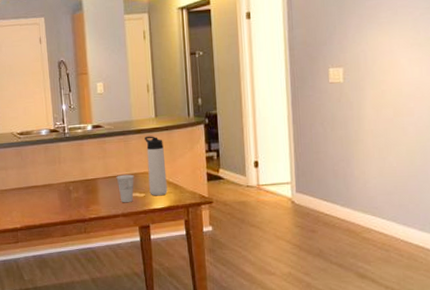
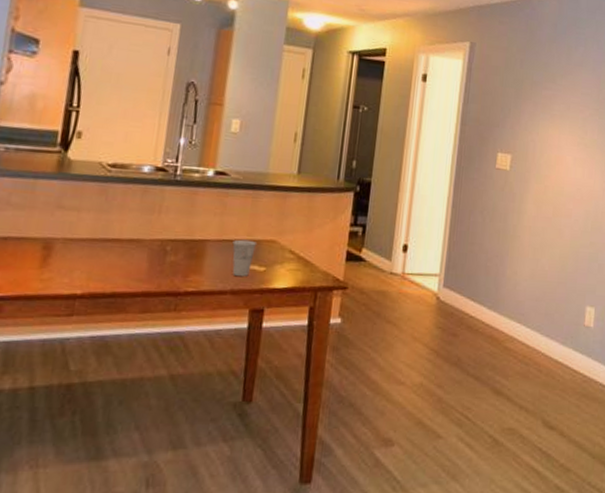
thermos bottle: present [145,136,168,196] -> none [272,195,302,273]

